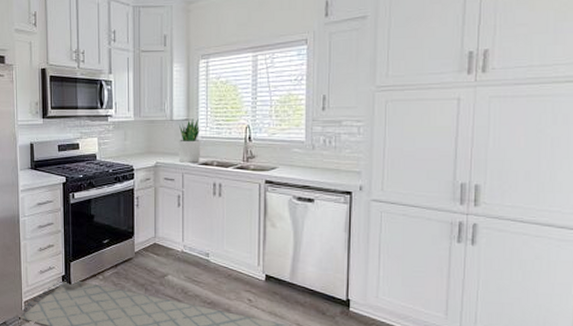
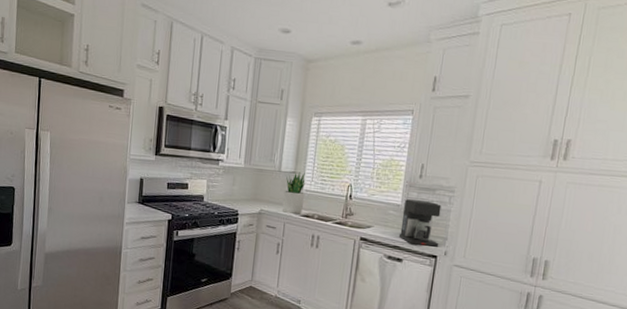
coffee maker: none [306,134,353,184] -> present [398,199,442,248]

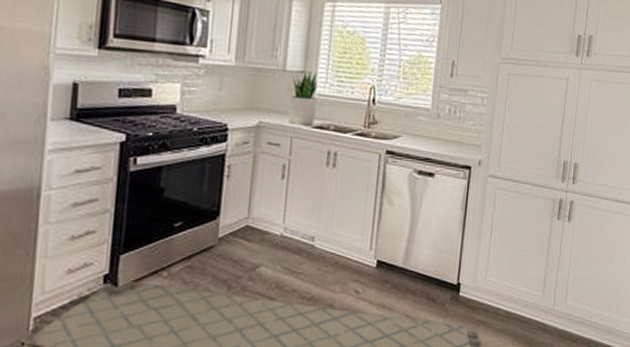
coffee maker: present [398,199,442,248] -> none [429,102,474,157]

